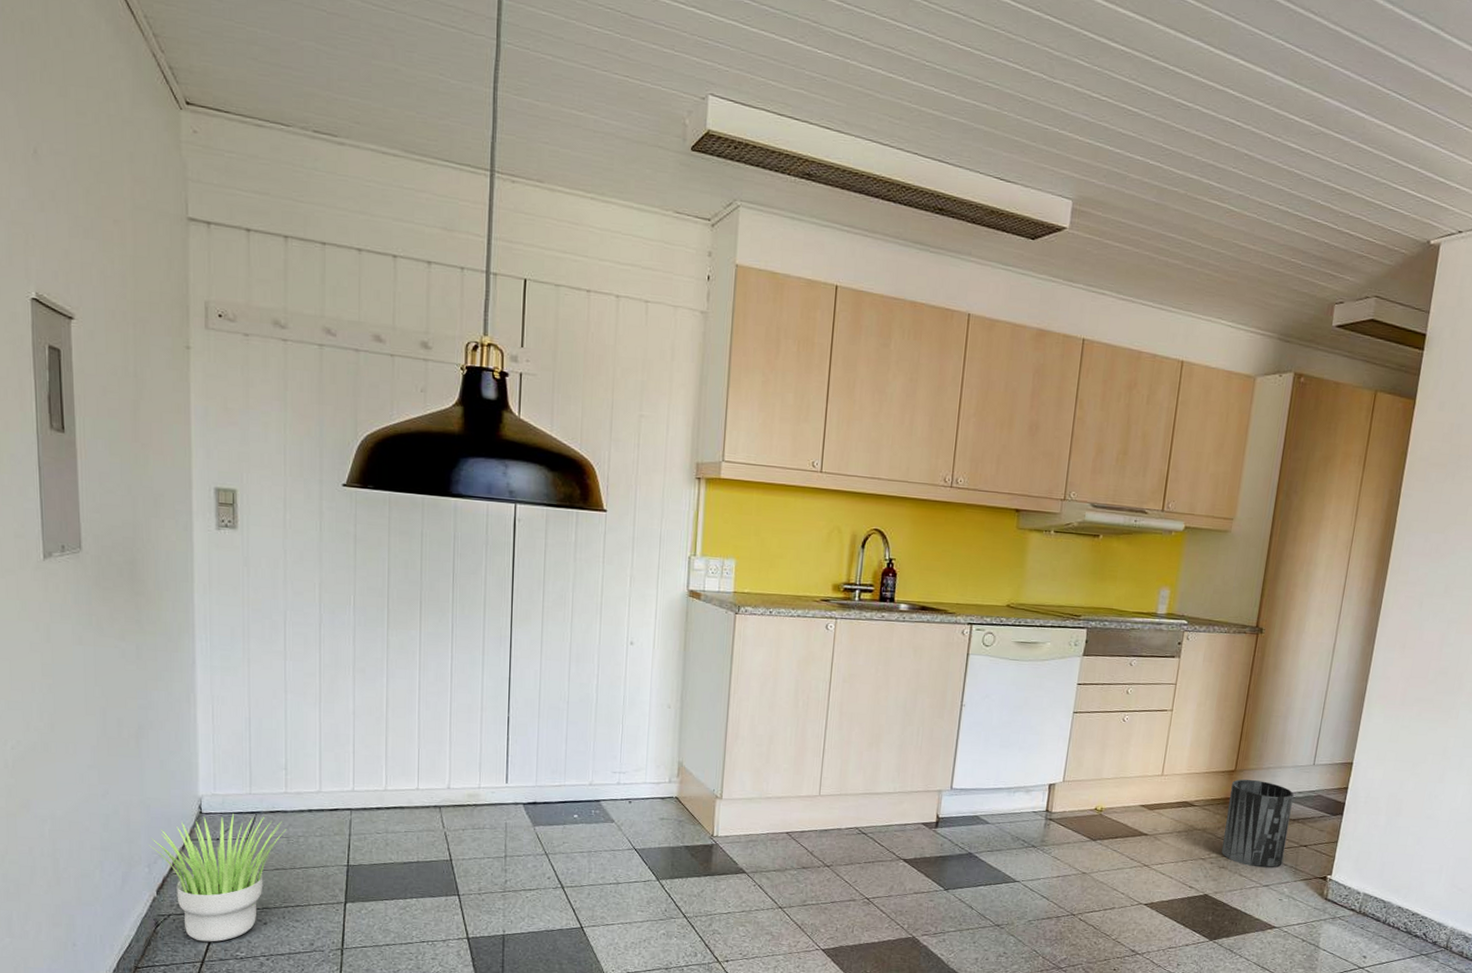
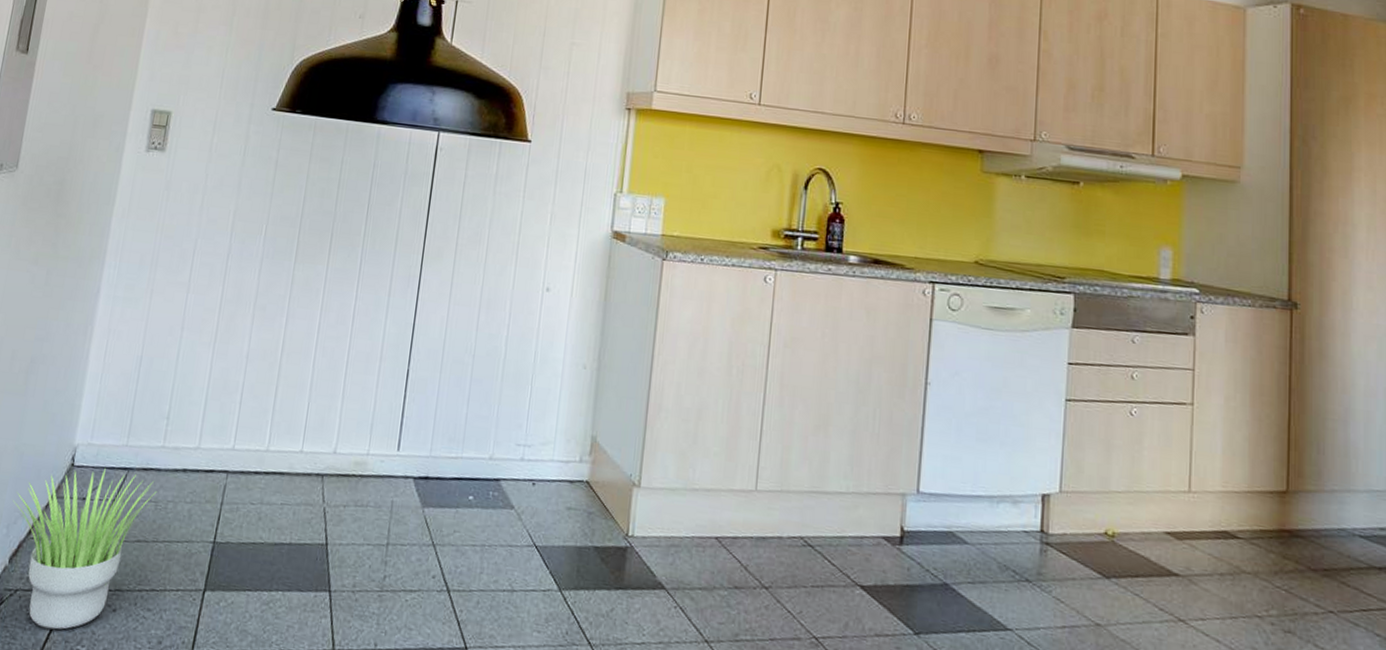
trash can: present [1222,779,1294,869] -> none [1284,504,1373,640]

